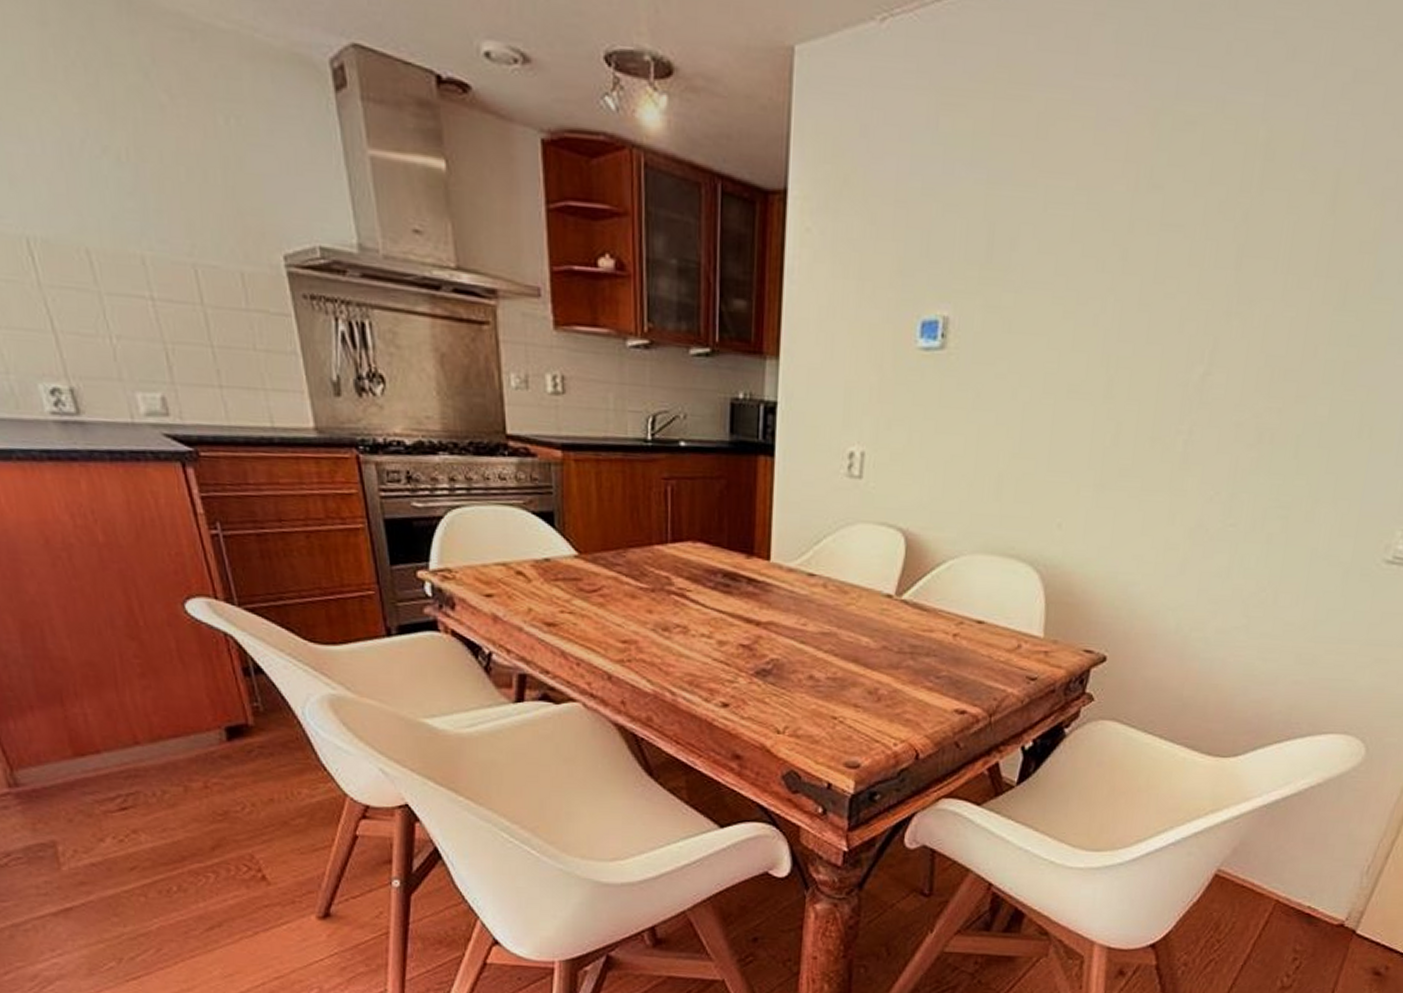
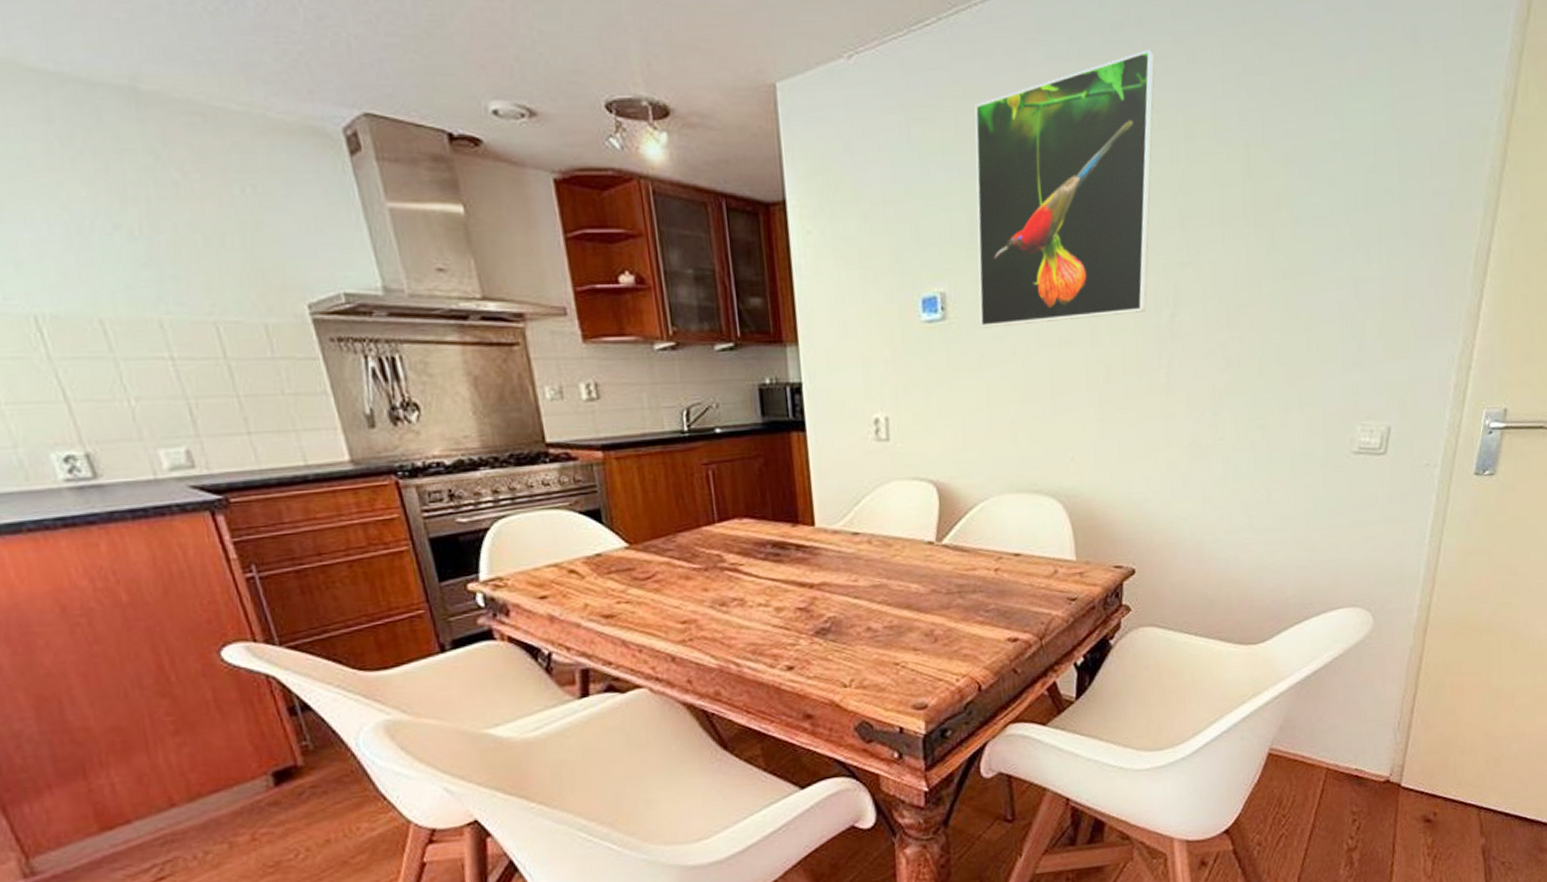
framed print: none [982,38,1247,367] -> present [974,48,1155,328]

